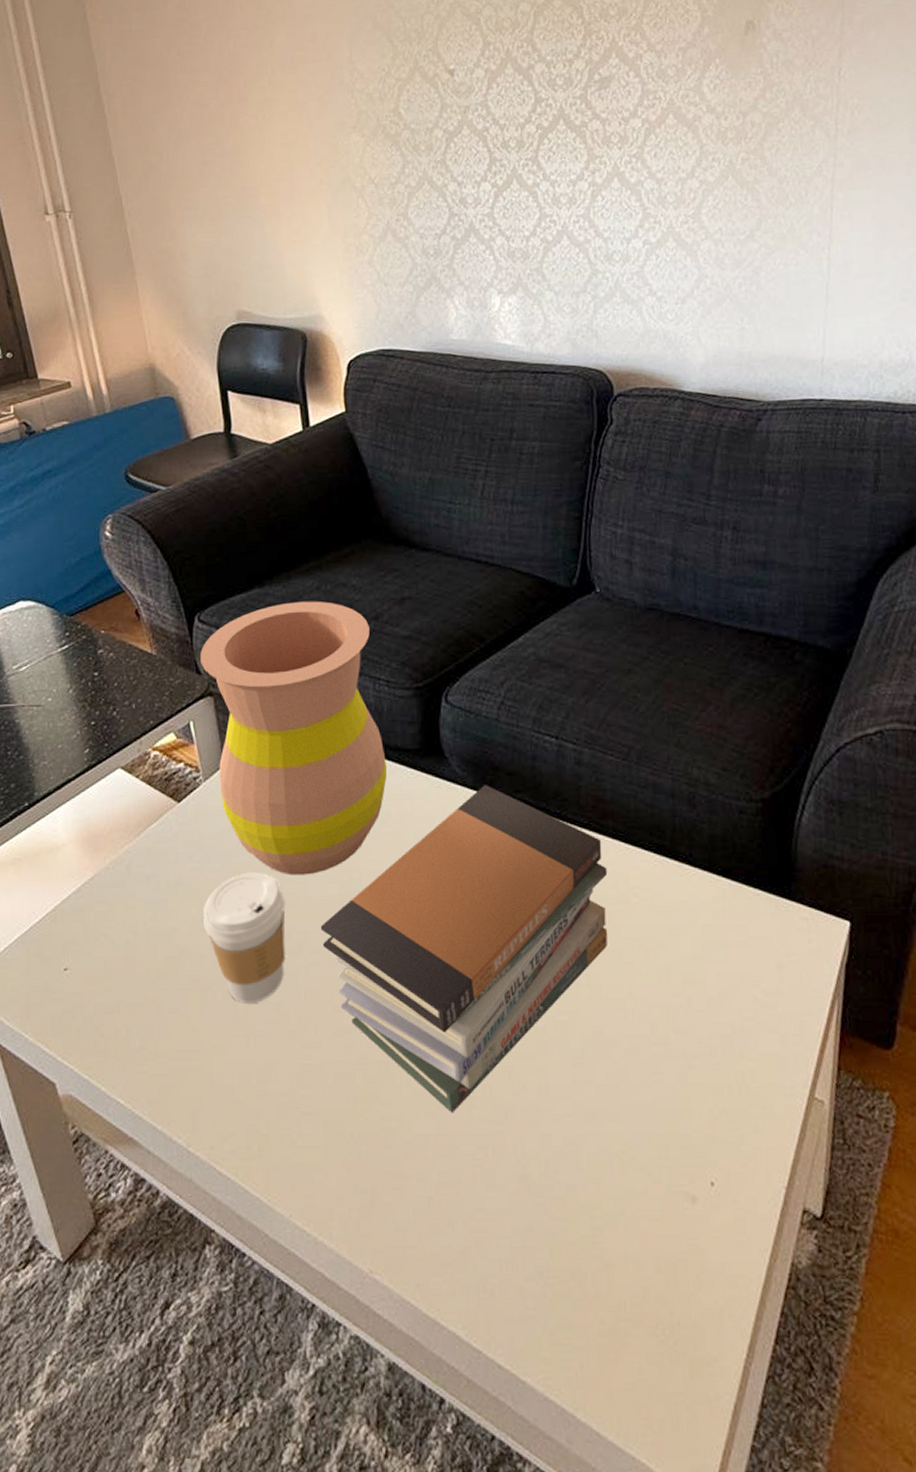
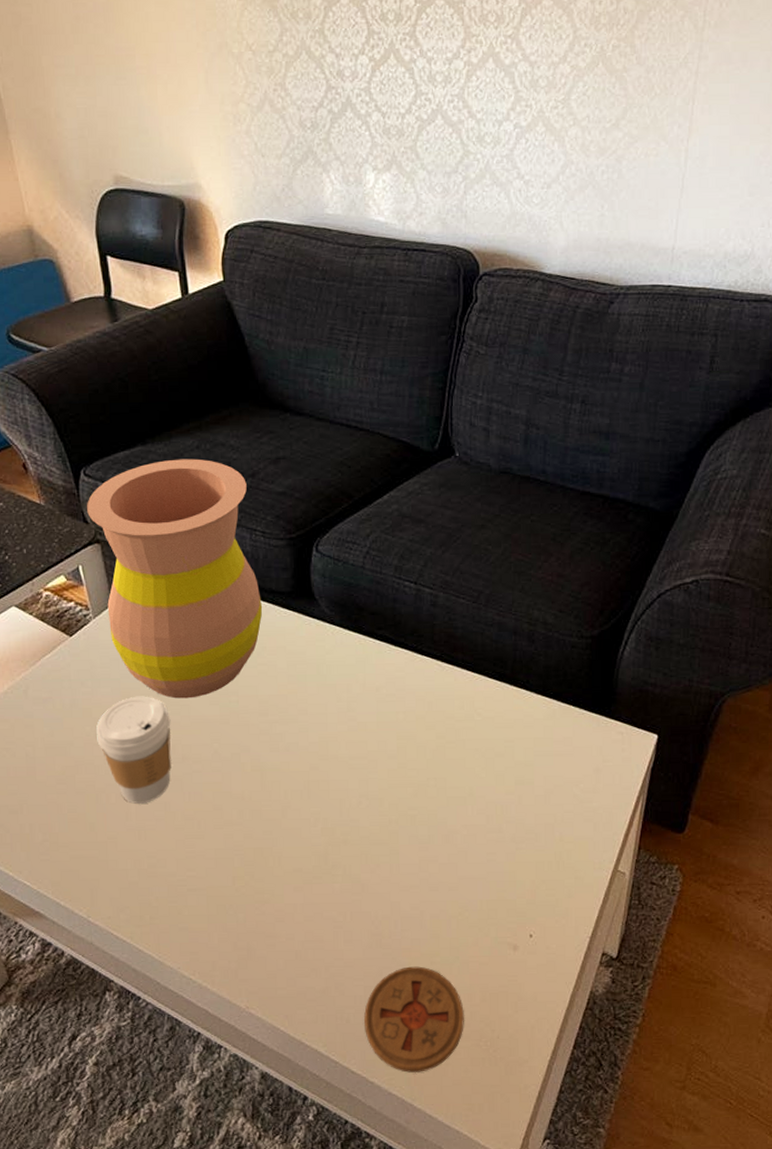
book stack: present [320,785,608,1113] -> none [202,623,456,888]
coaster: none [512,1222,636,1370] -> present [364,966,464,1073]

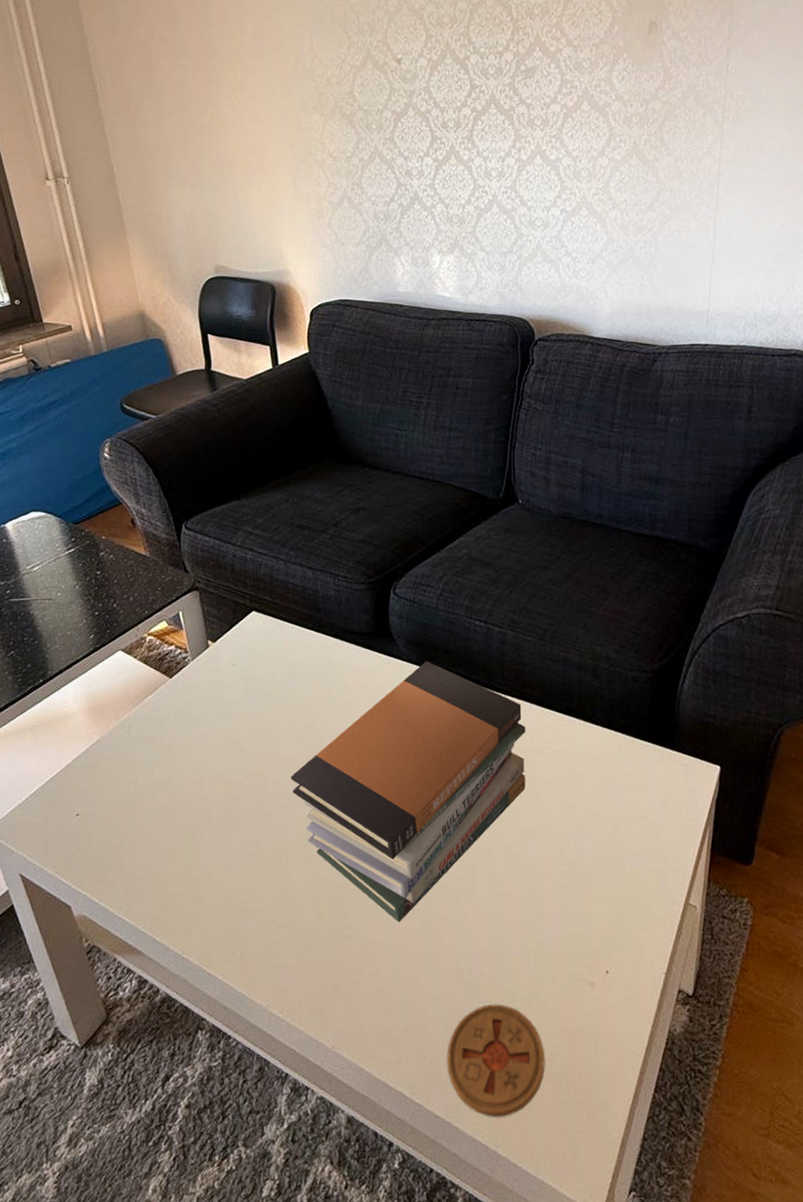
vase: present [87,458,263,699] -> none [187,511,346,736]
coffee cup: present [96,696,171,804] -> none [193,734,262,839]
book stack: none [202,623,456,888] -> present [290,661,526,923]

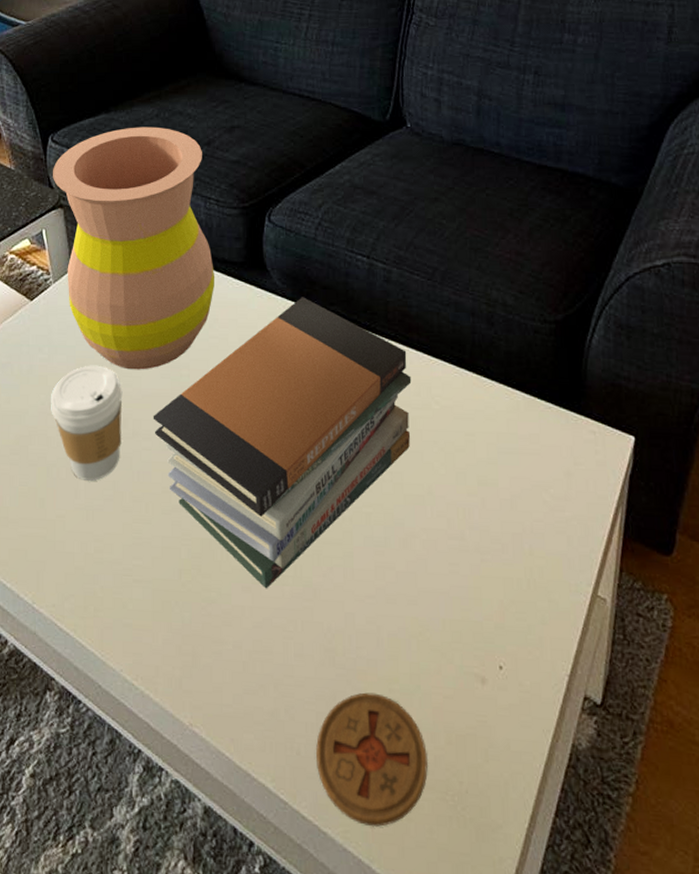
vase: none [187,511,346,736] -> present [53,126,215,370]
coffee cup: none [193,734,262,839] -> present [51,365,123,481]

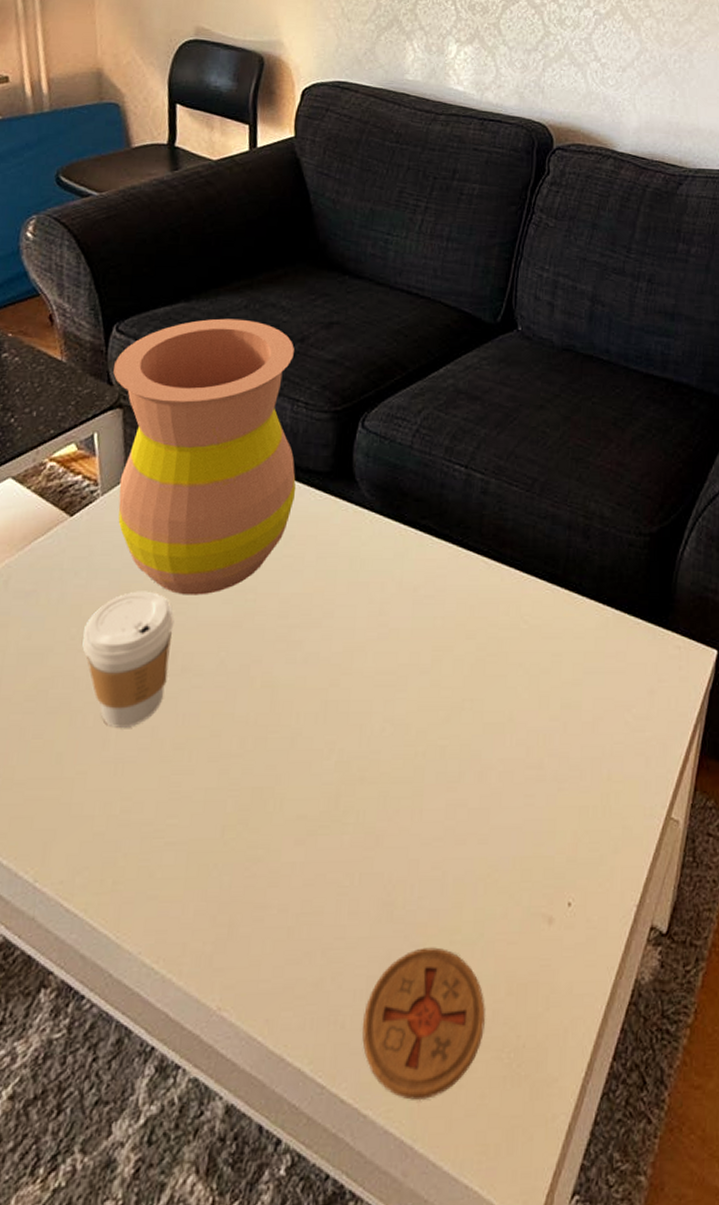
book stack: present [153,297,412,589] -> none [207,510,501,840]

